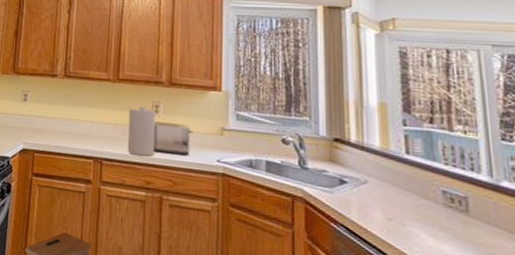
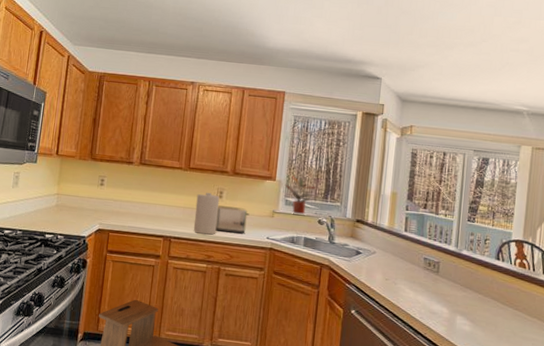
potted plant: none [233,84,276,132] -> present [284,175,317,215]

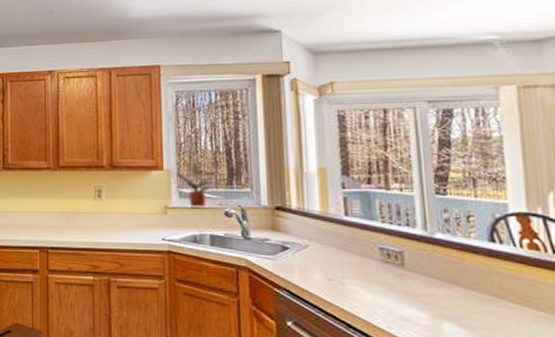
paper towel holder: present [193,192,220,235] -> none [71,192,100,241]
toaster: present [215,205,250,234] -> none [98,206,137,237]

